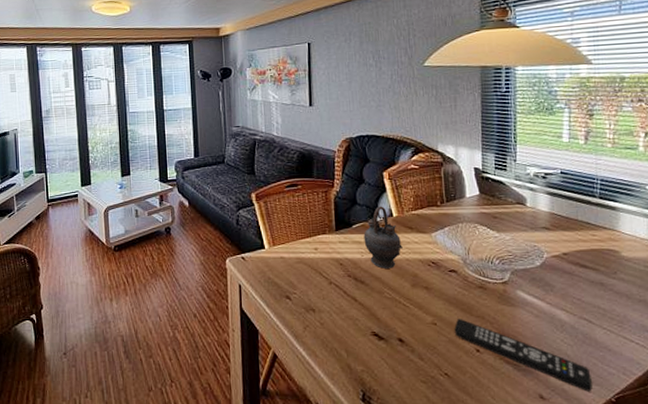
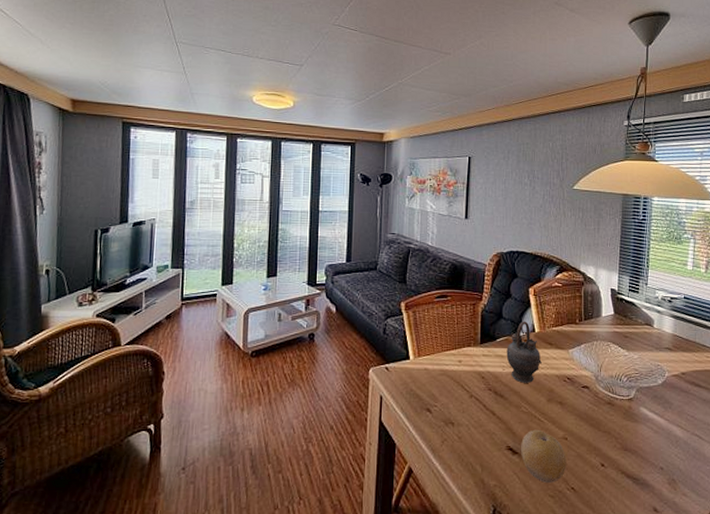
fruit: none [387,315,438,368] -> present [521,429,566,483]
remote control: present [454,318,592,392] -> none [583,433,699,504]

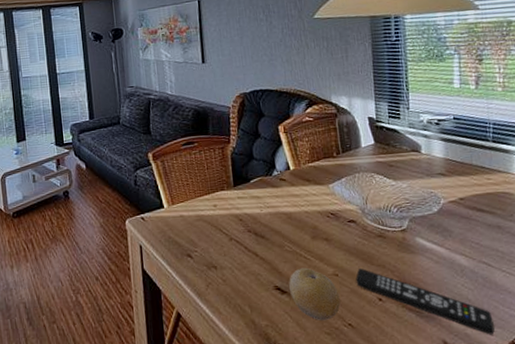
teapot: present [506,321,542,383] -> none [261,160,301,222]
remote control: none [583,433,699,504] -> present [355,267,495,335]

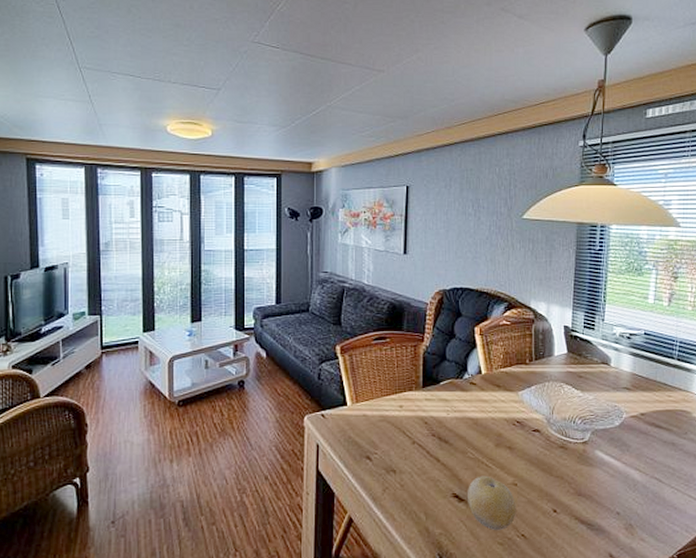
remote control: present [355,267,495,335] -> none [534,478,657,549]

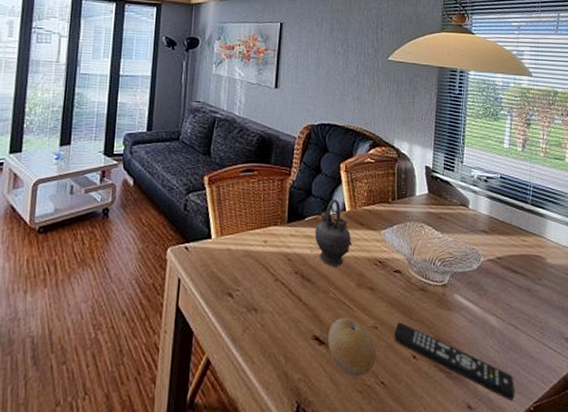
teapot: none [451,363,489,428] -> present [315,199,352,266]
remote control: none [534,478,657,549] -> present [394,321,514,401]

